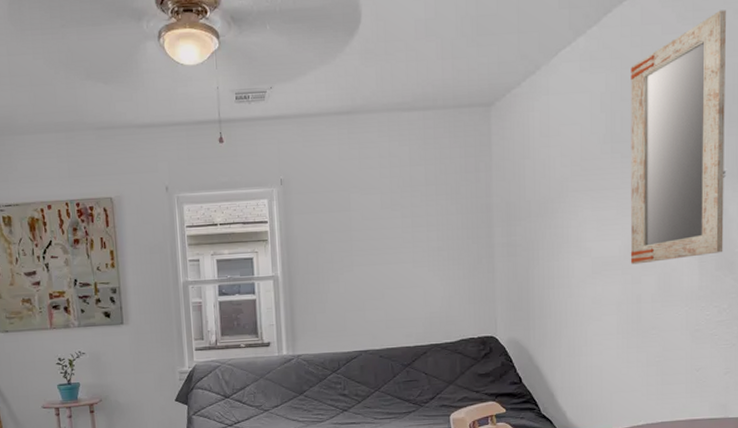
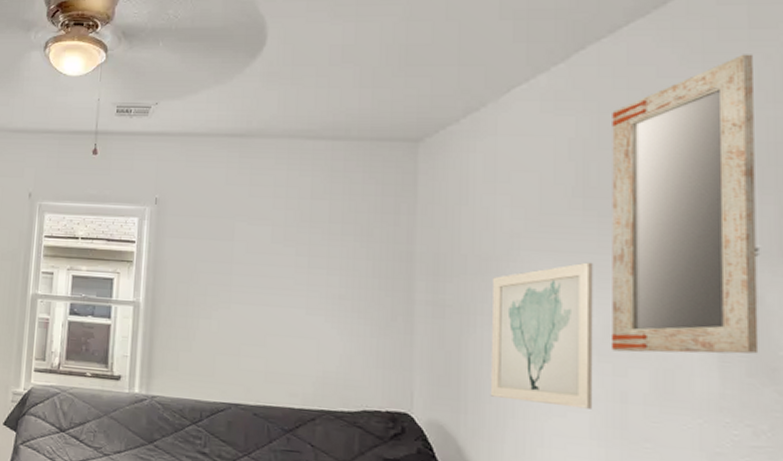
wall art: none [549,196,619,314] -> present [490,262,593,409]

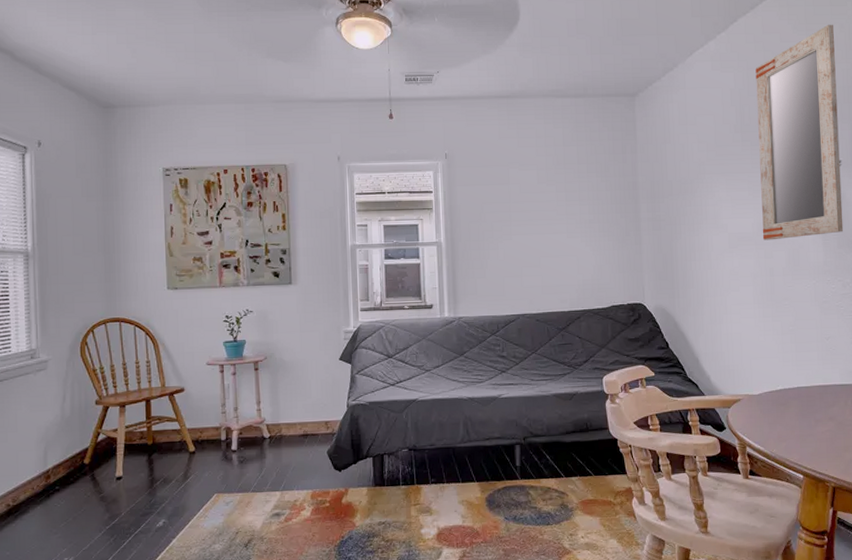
wall art: present [490,262,593,409] -> none [690,179,755,284]

